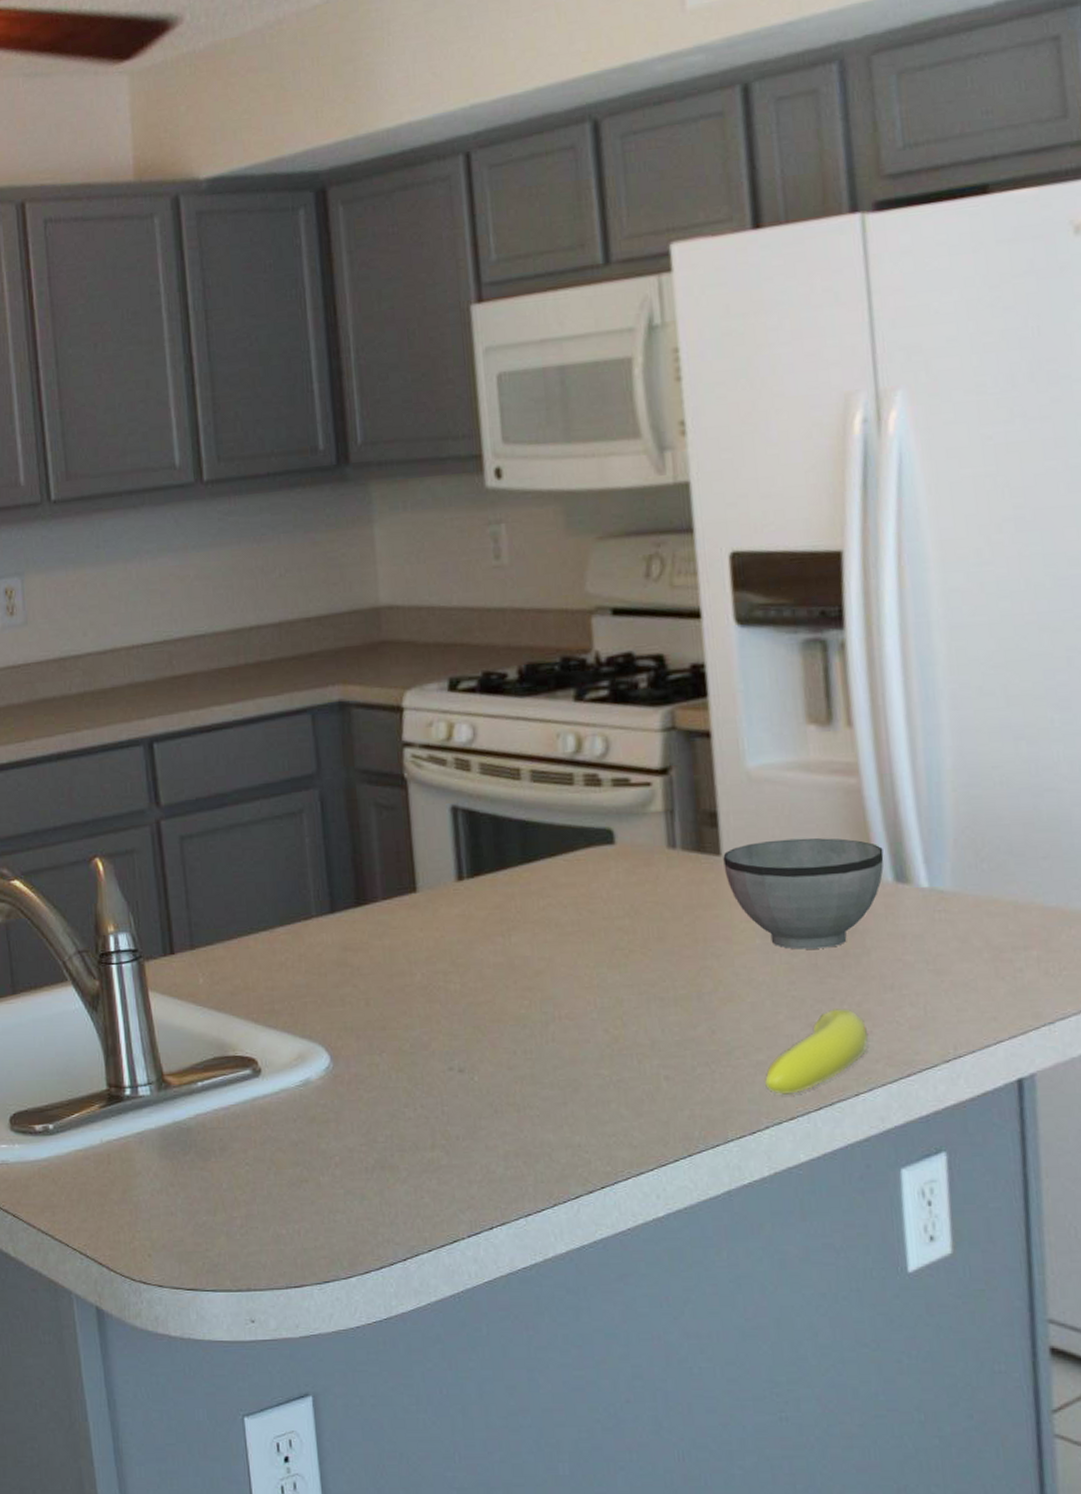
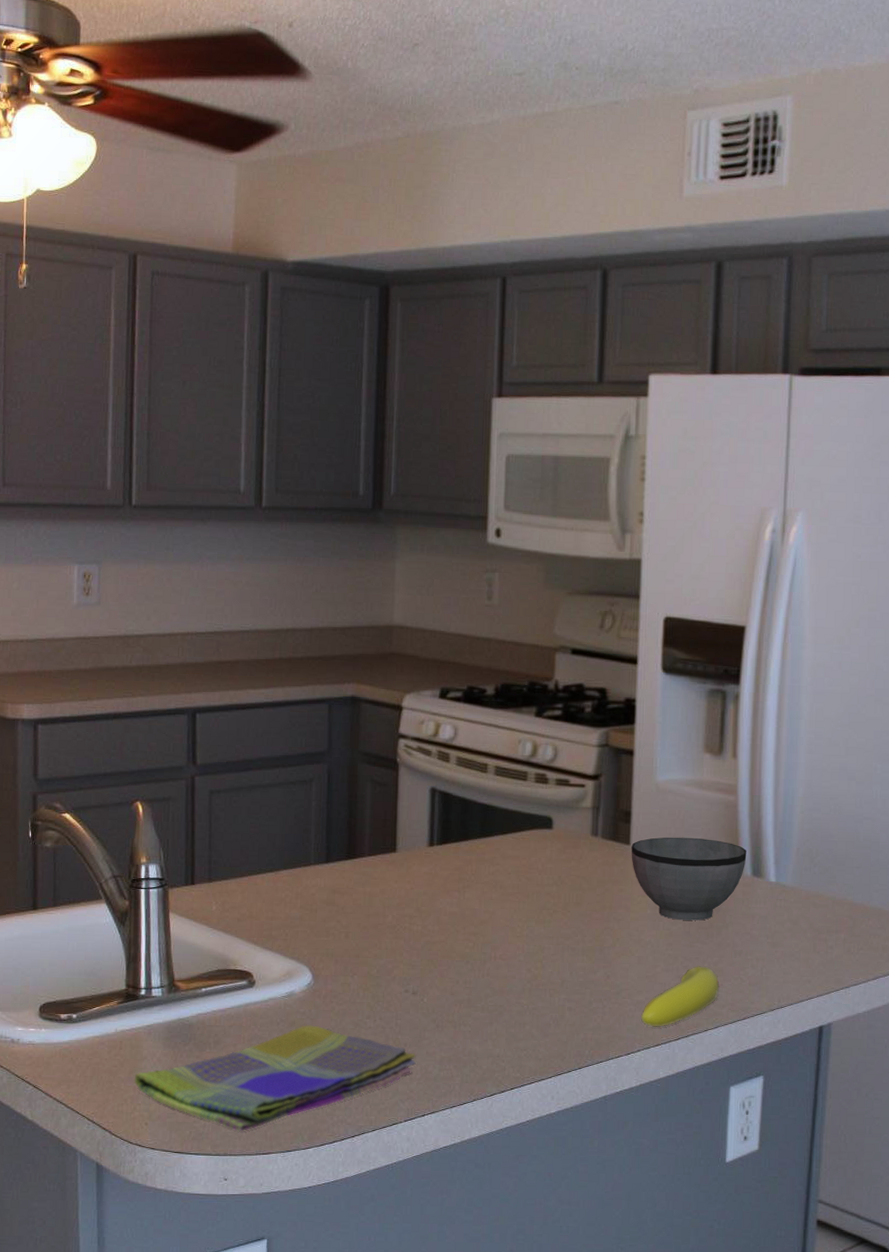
dish towel: none [129,1119,474,1259] -> present [134,1025,416,1131]

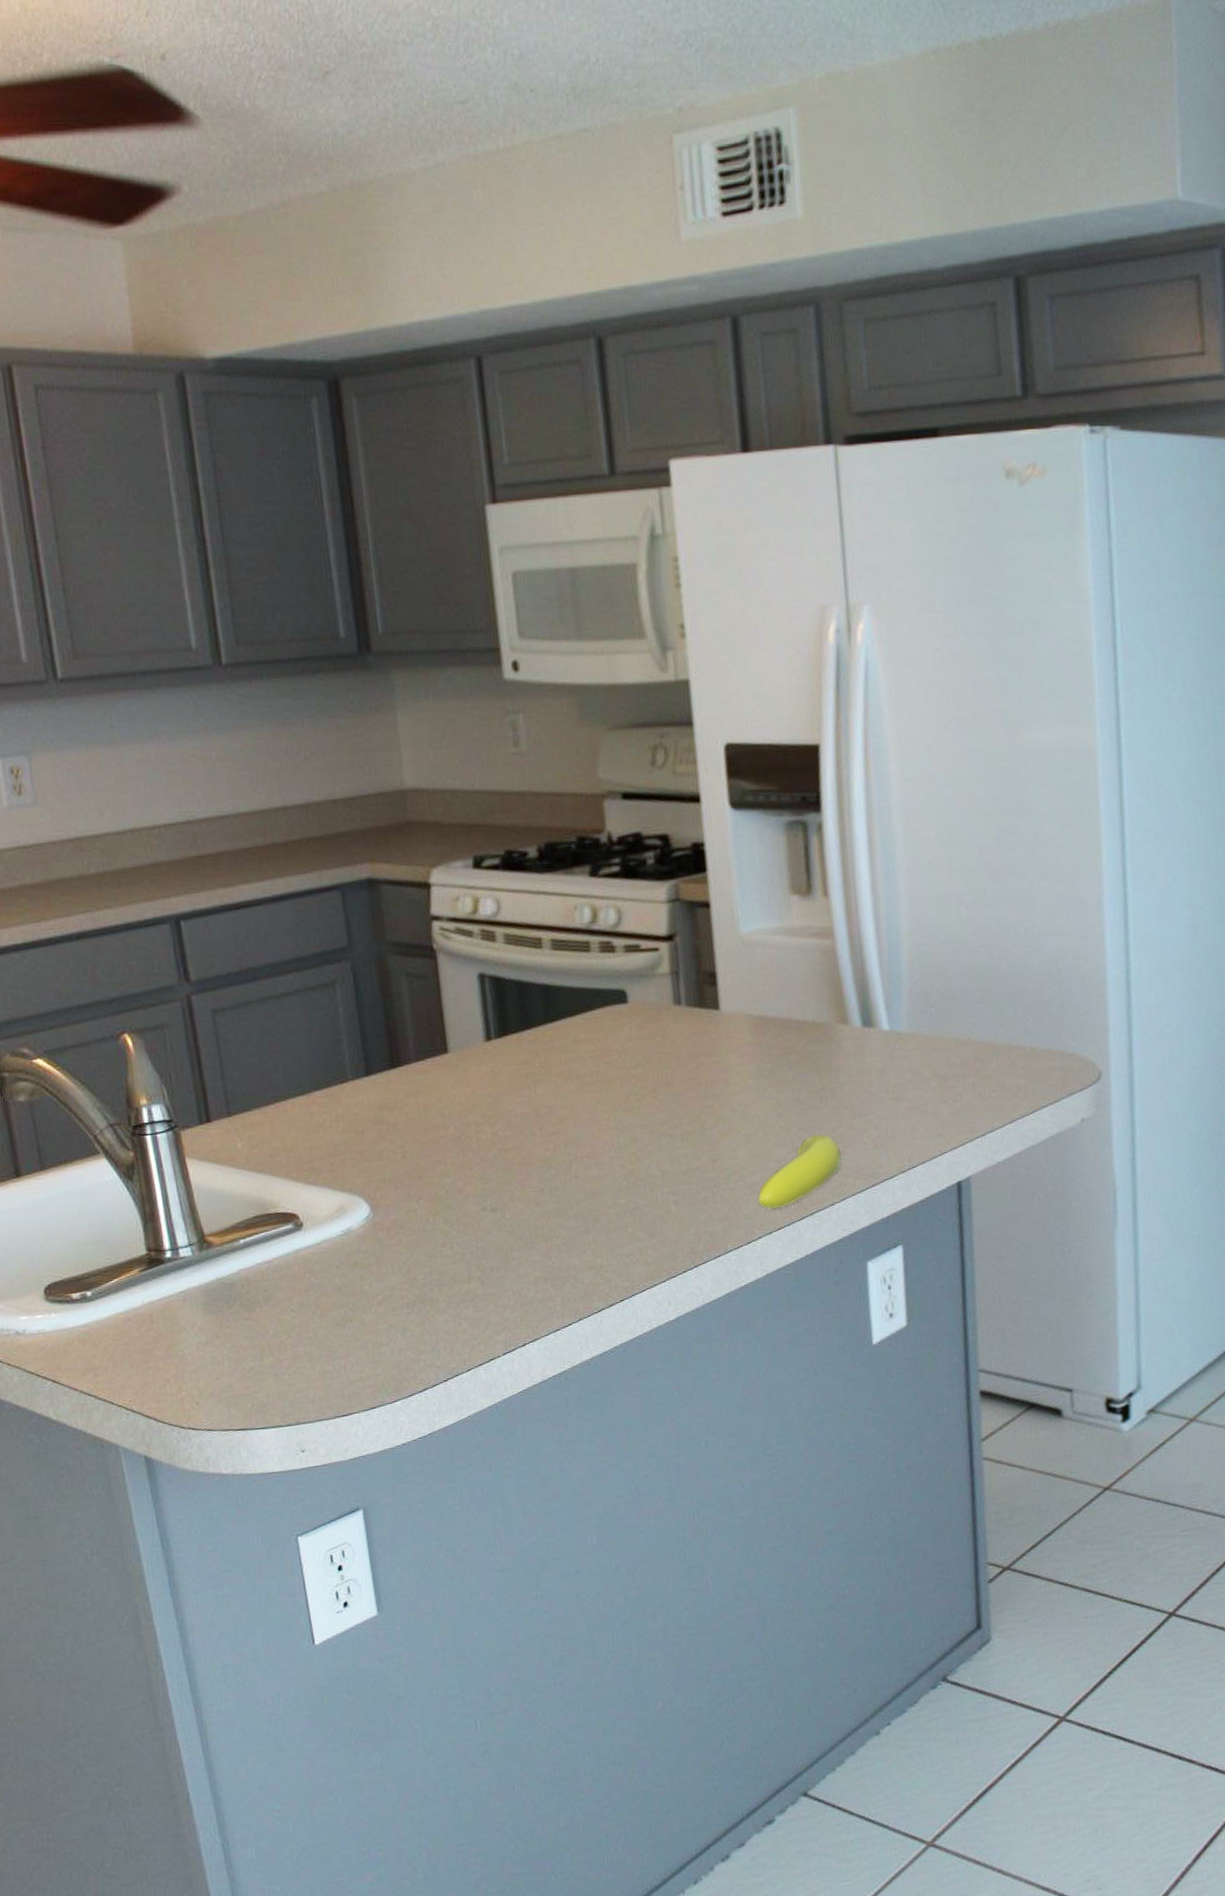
dish towel: present [134,1025,416,1131] -> none [174,1262,507,1395]
bowl: present [631,837,747,921] -> none [721,991,854,1087]

